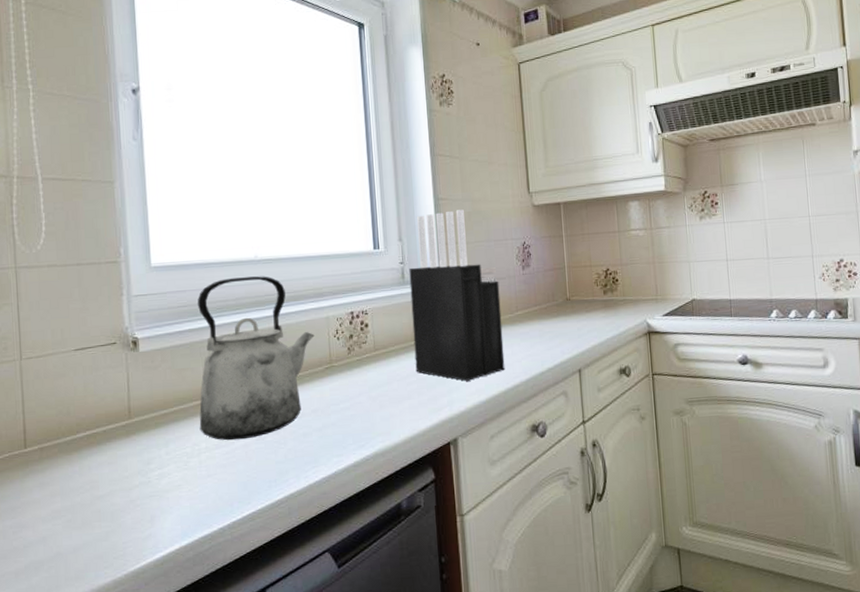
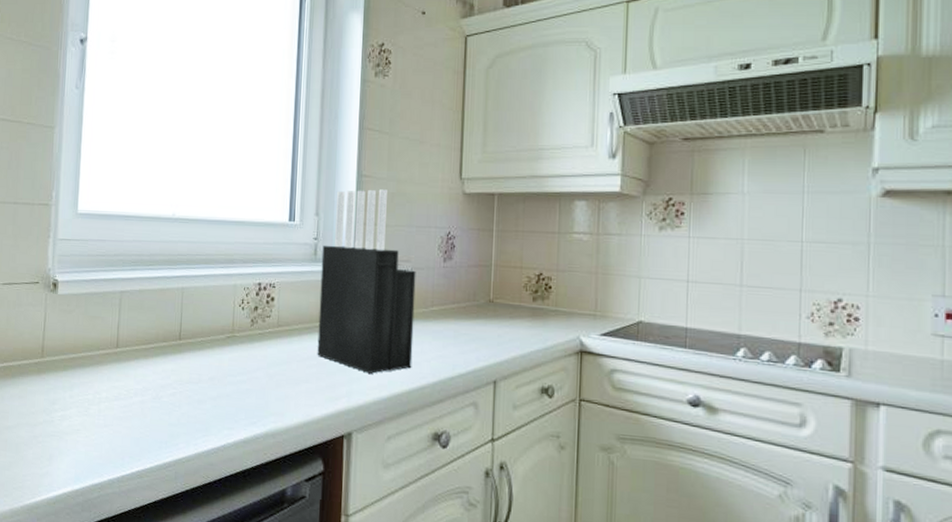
kettle: present [198,276,315,441] -> none [102,233,221,396]

